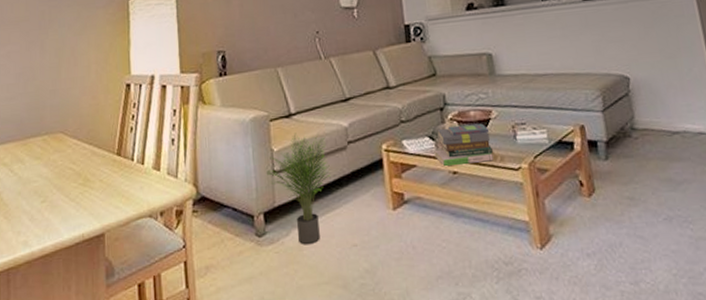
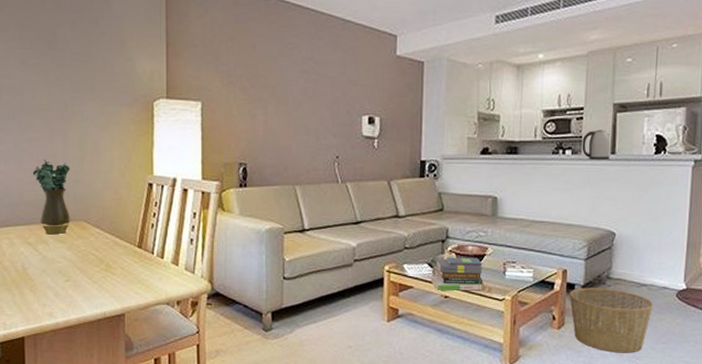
vase: none [9,72,48,152] -> present [32,159,71,235]
potted plant: present [267,133,331,245] -> none [277,246,335,342]
basket: none [592,141,694,219] -> present [569,287,654,353]

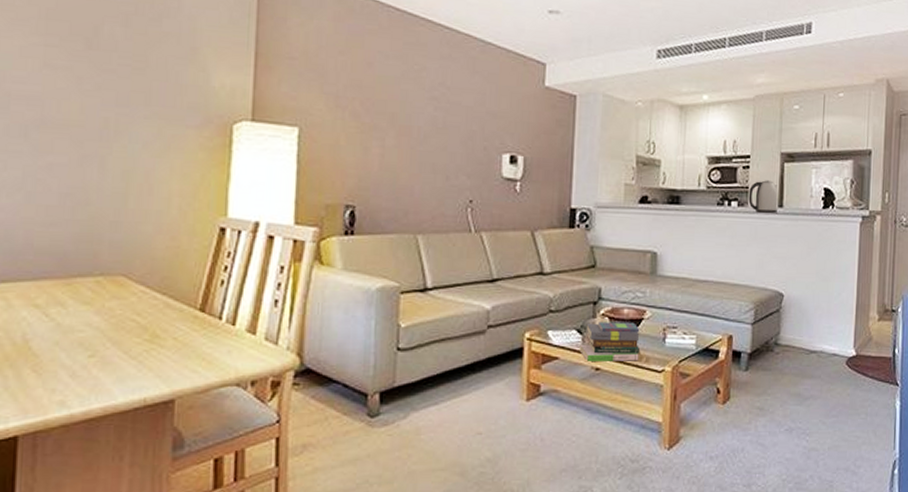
vase: present [32,159,71,235] -> none [49,192,107,294]
basket: present [569,287,654,353] -> none [734,355,824,430]

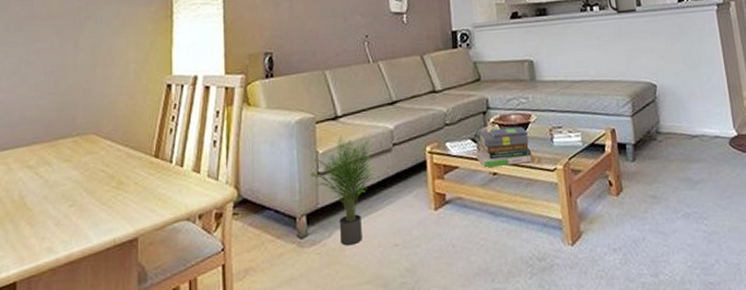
potted plant: none [389,309,464,430] -> present [311,135,375,246]

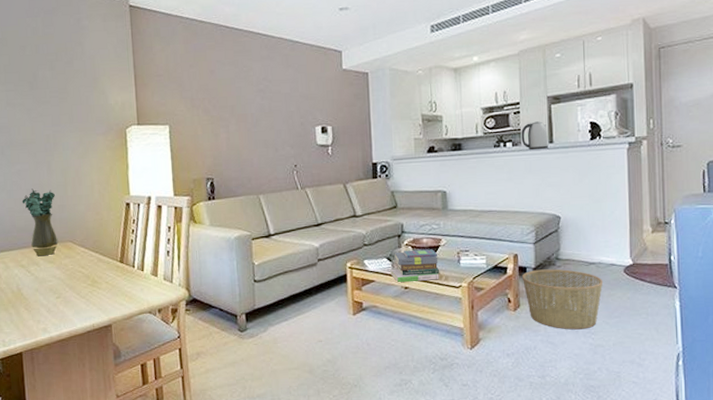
vase: none [38,70,80,154] -> present [22,188,59,257]
potted plant: present [311,135,375,246] -> none [249,250,302,340]
basket: none [621,144,710,216] -> present [521,269,603,330]

